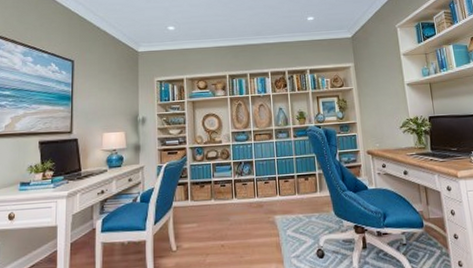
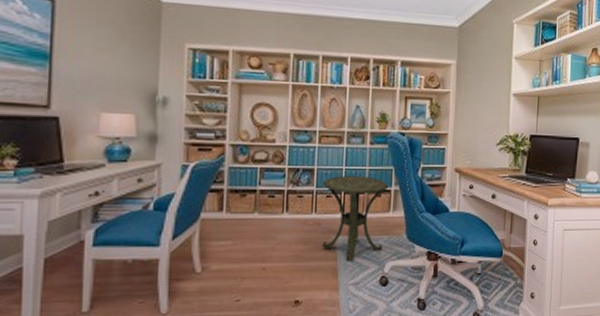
side table: none [260,163,316,237] -> present [322,176,389,261]

